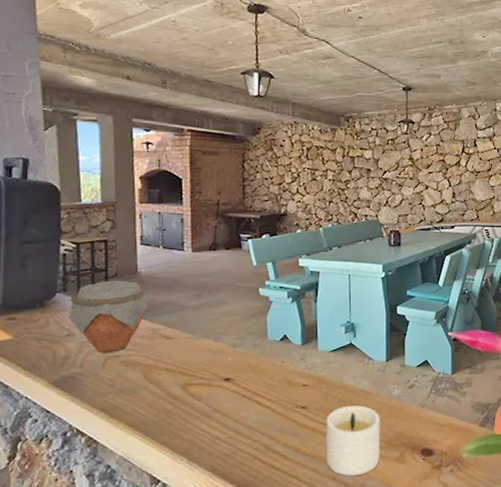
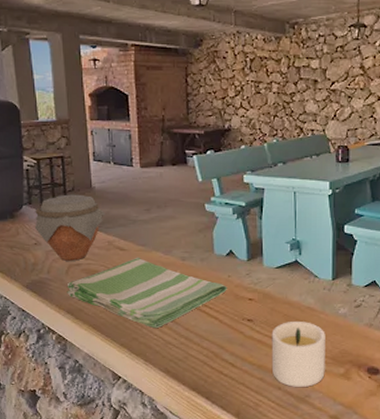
dish towel: none [102,345,280,423] -> present [67,257,227,329]

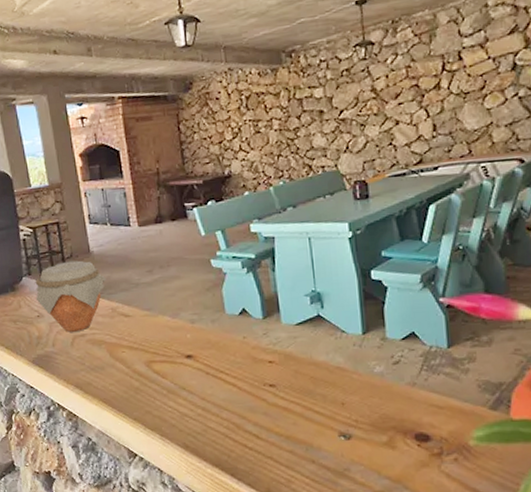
dish towel: present [67,257,227,329] -> none [73,322,243,400]
candle: present [271,322,326,387] -> none [298,384,365,460]

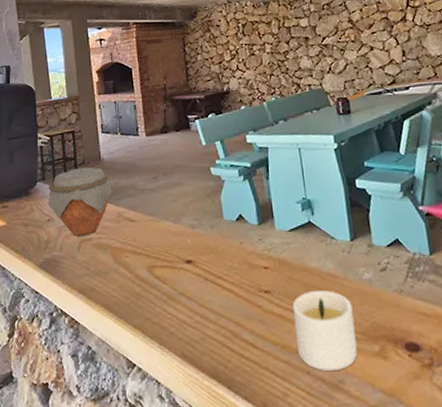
candle: none [298,384,365,460] -> present [292,290,358,371]

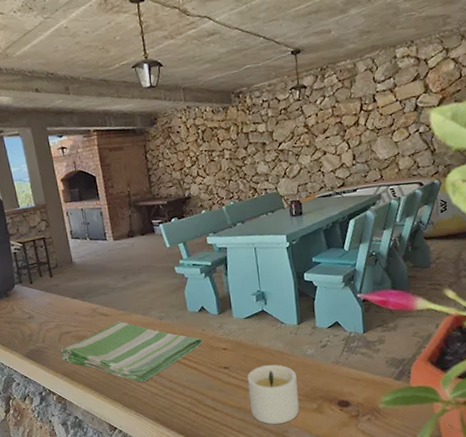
jar: present [47,167,115,236] -> none [25,270,87,330]
dish towel: none [79,227,240,306] -> present [61,320,203,383]

